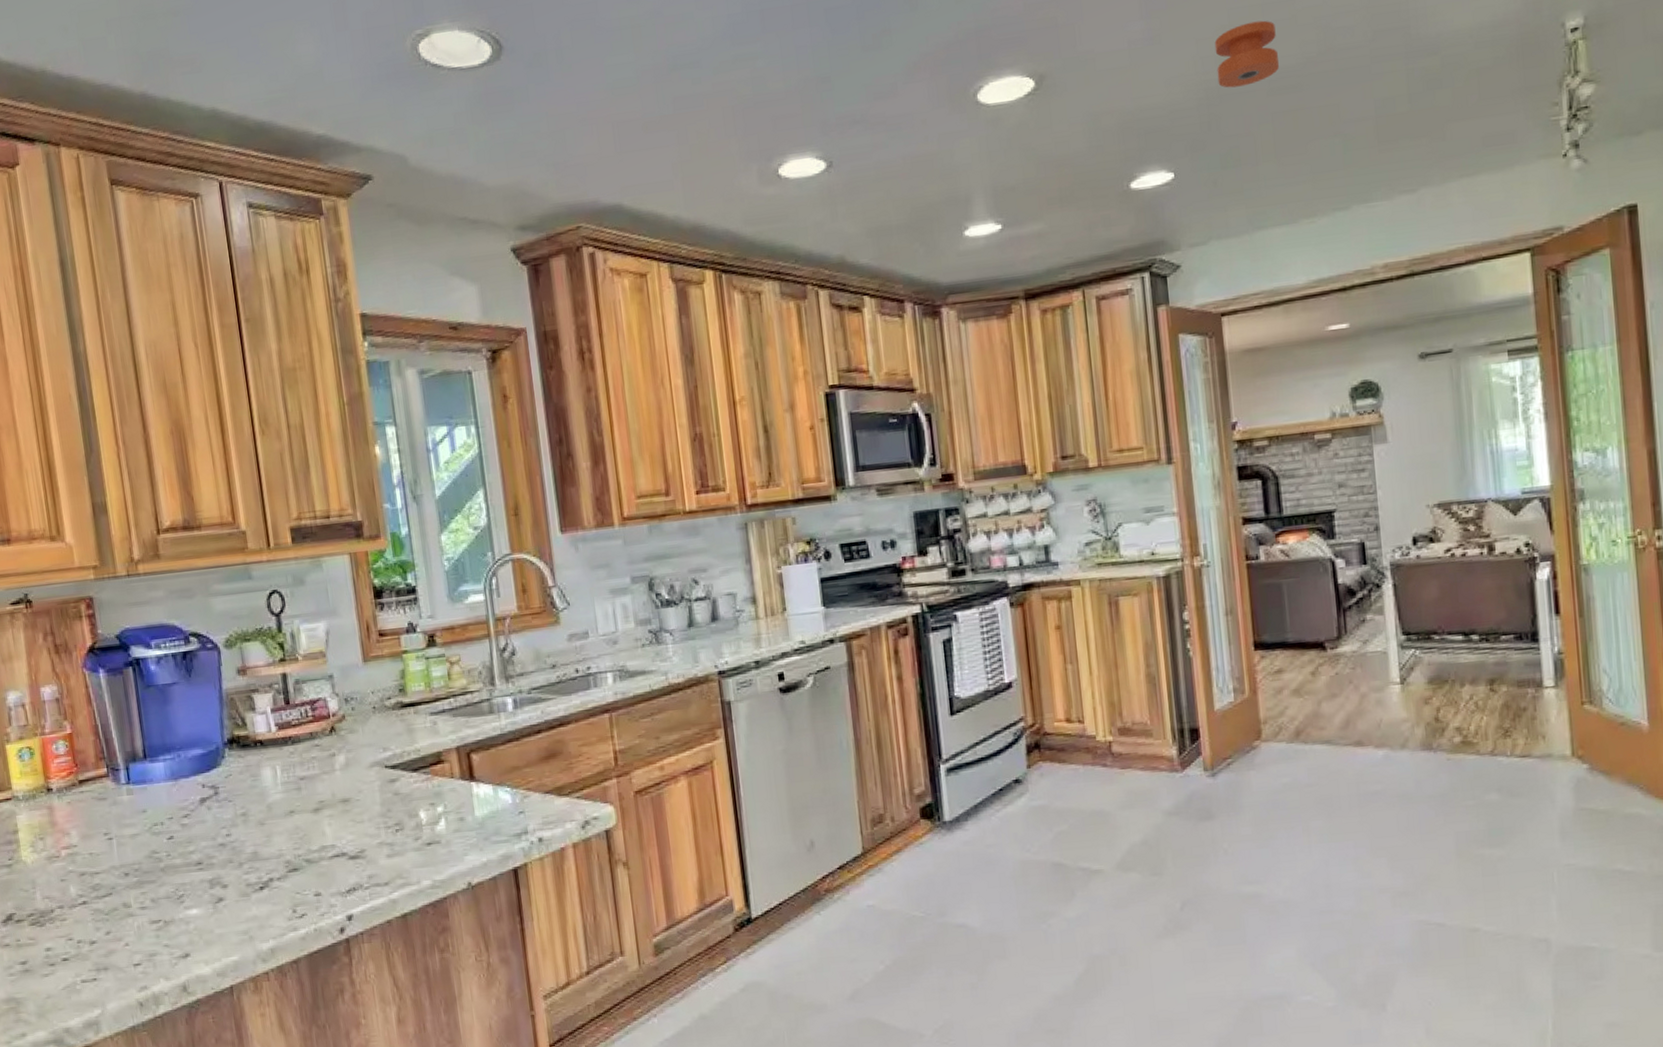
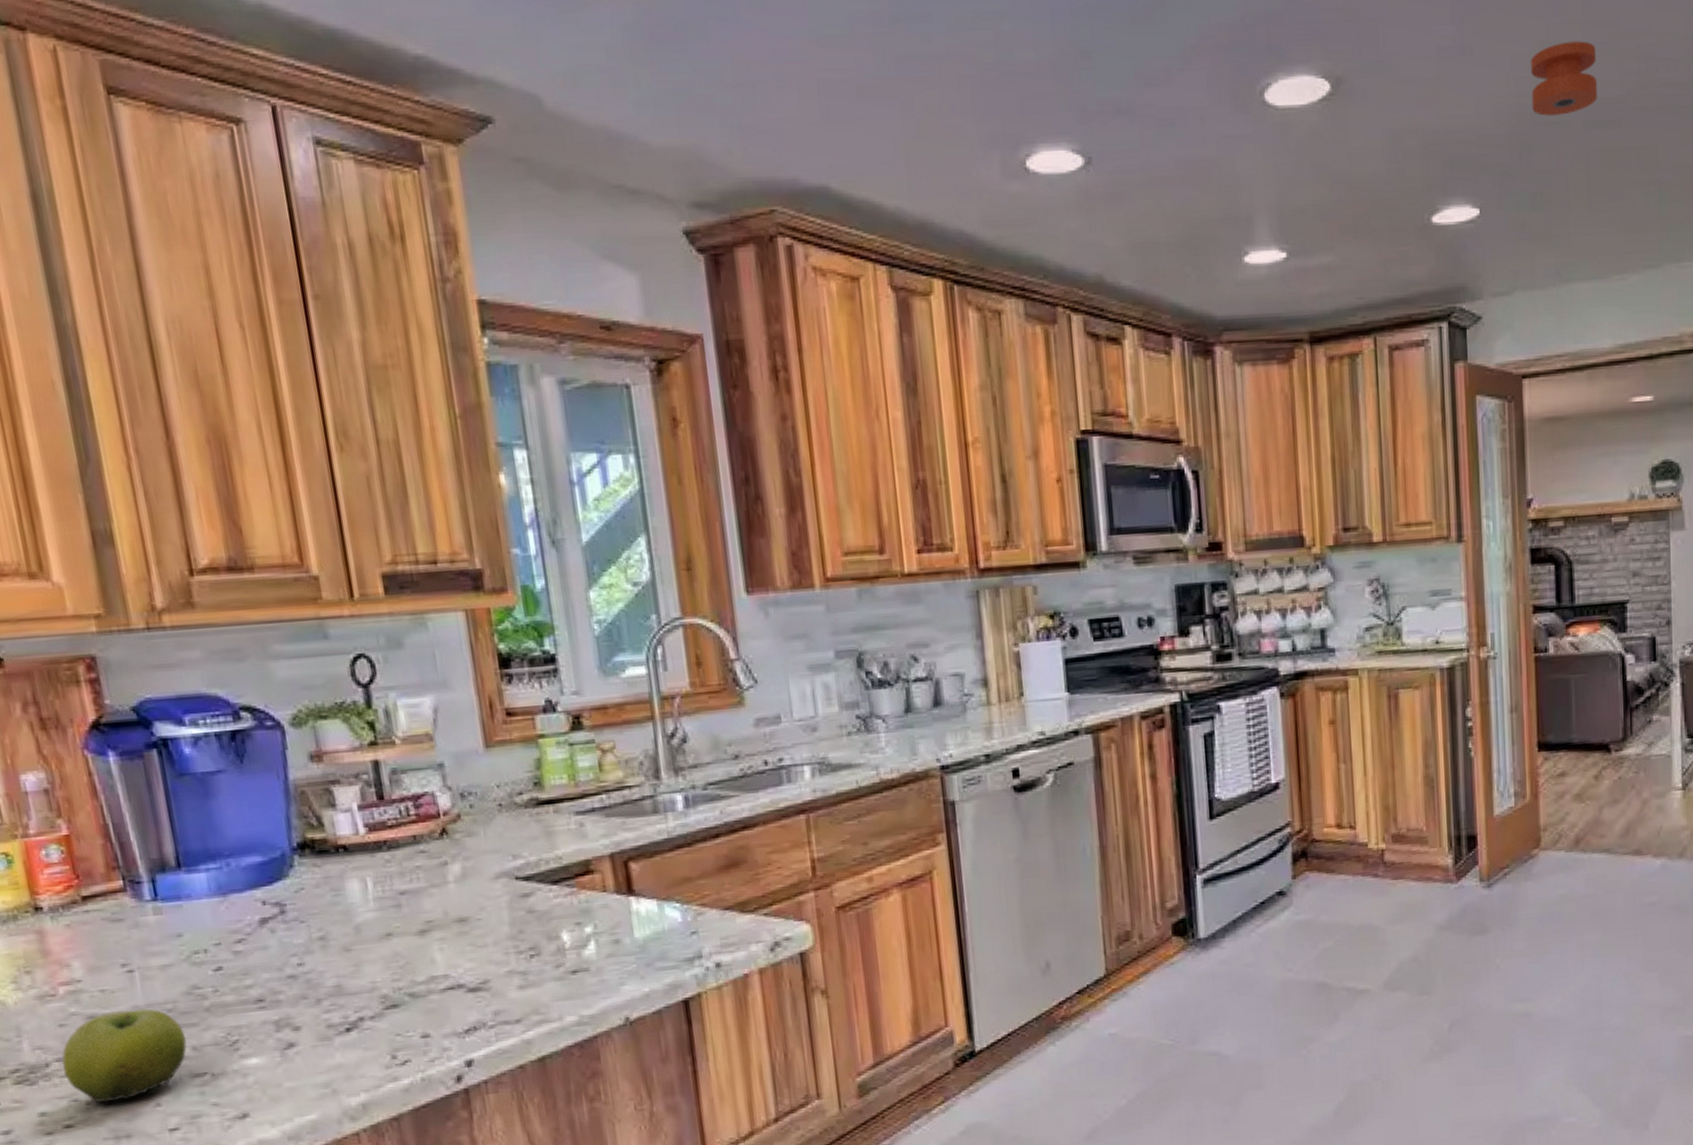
fruit: none [62,868,148,942] -> present [61,1008,187,1104]

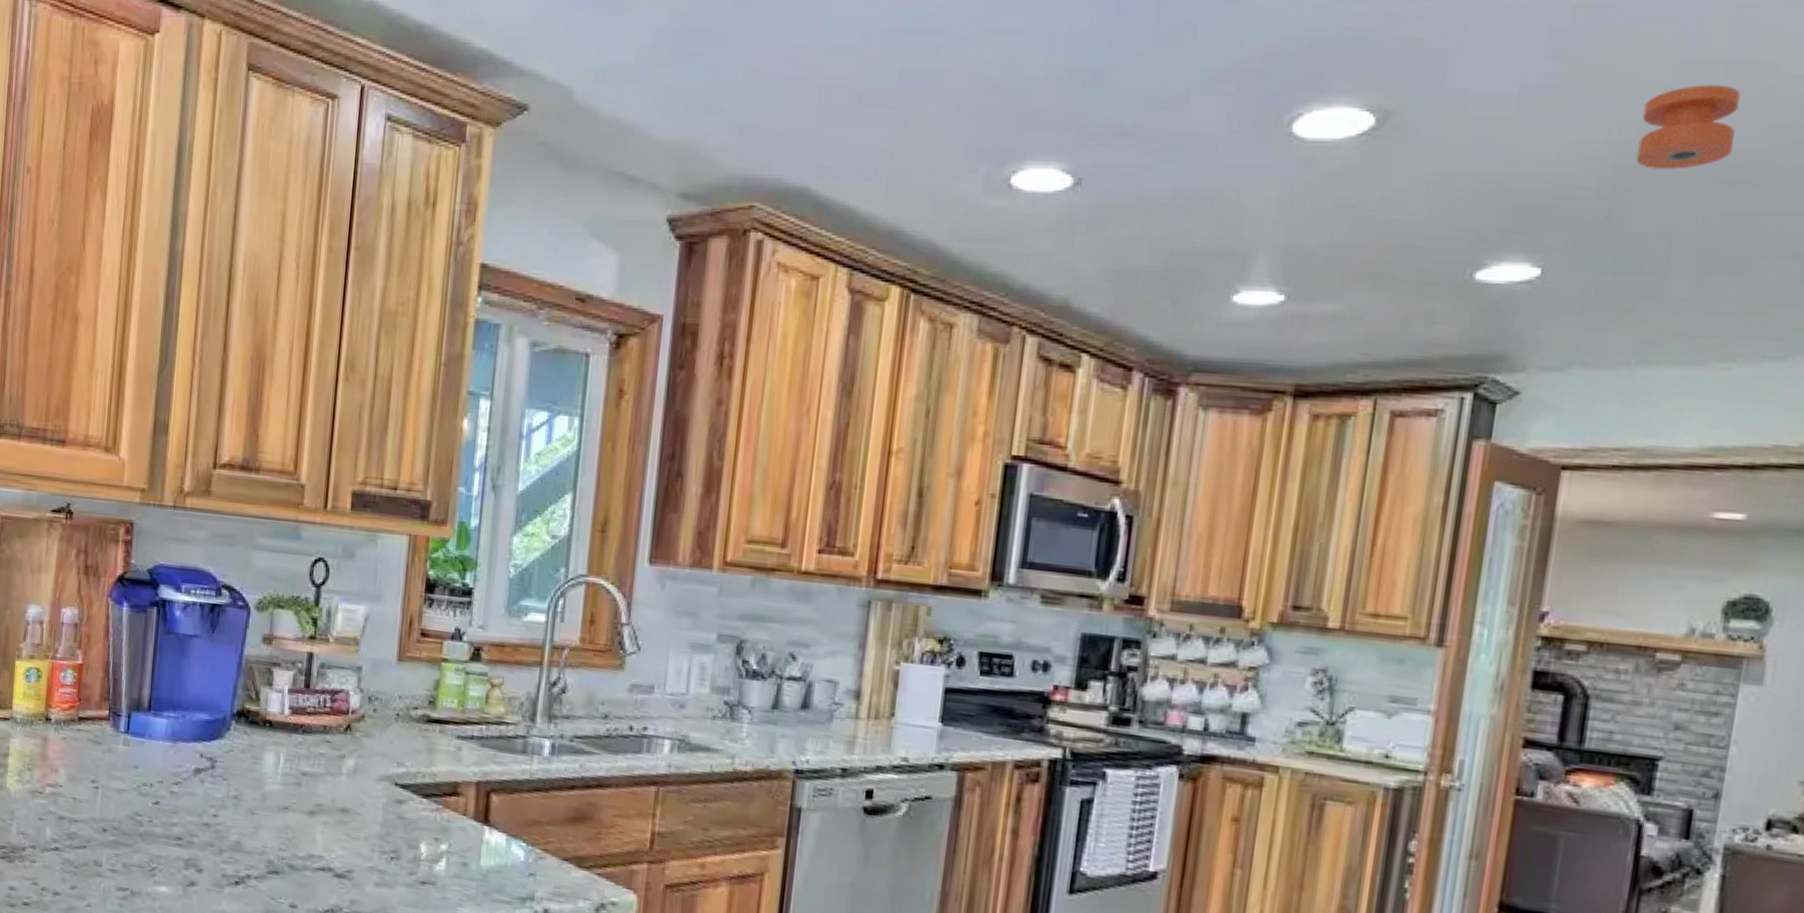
fruit: present [61,1008,187,1104] -> none [33,817,121,894]

